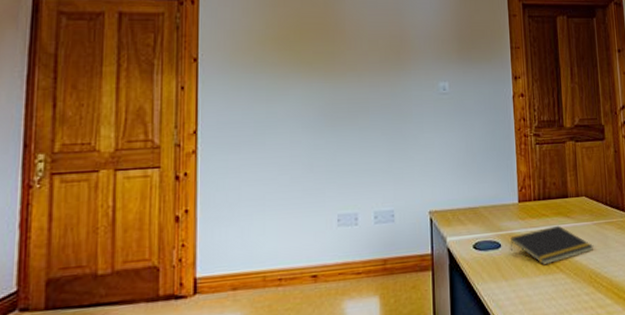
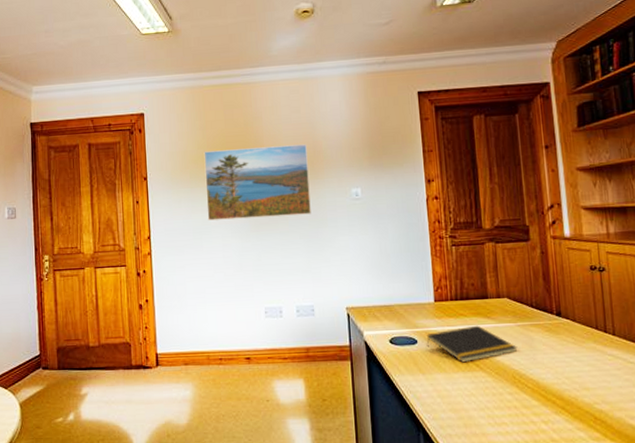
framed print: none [273,32,395,113] -> present [204,144,311,221]

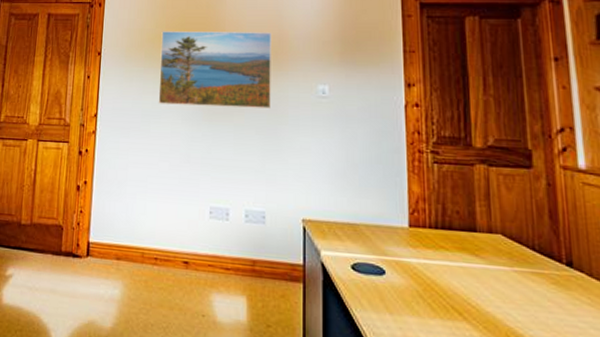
notepad: present [426,325,518,363] -> none [396,263,514,308]

